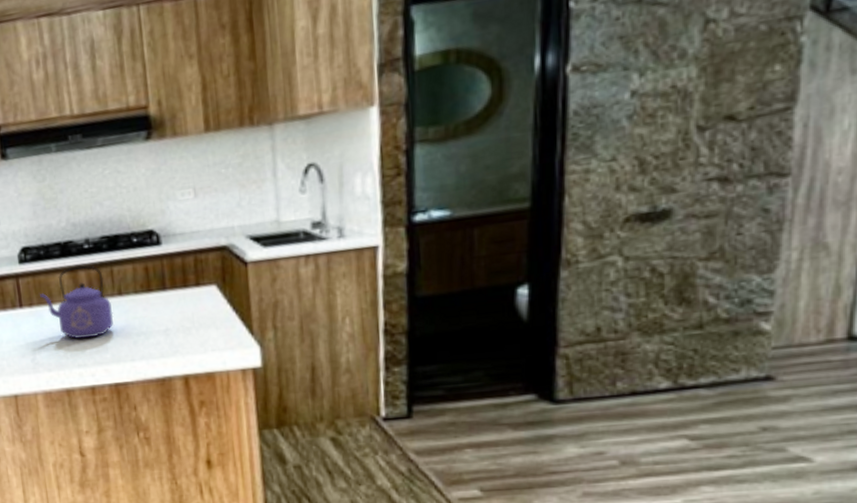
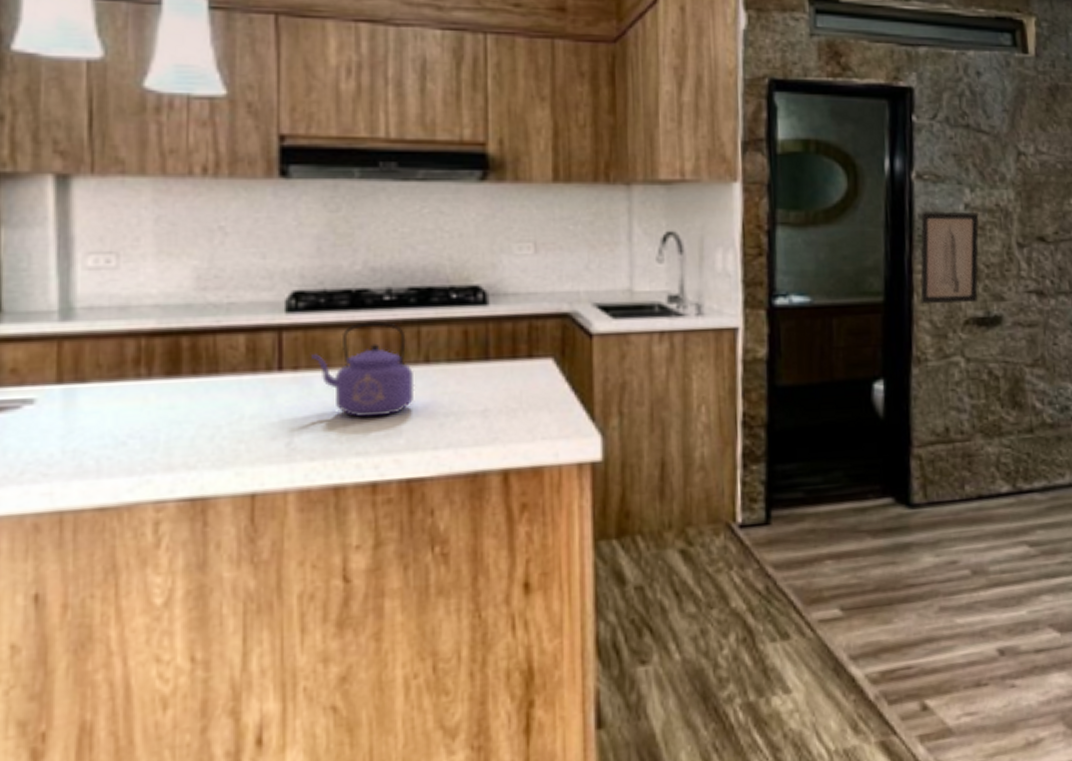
wall art: none [572,98,649,205] -> present [920,212,979,304]

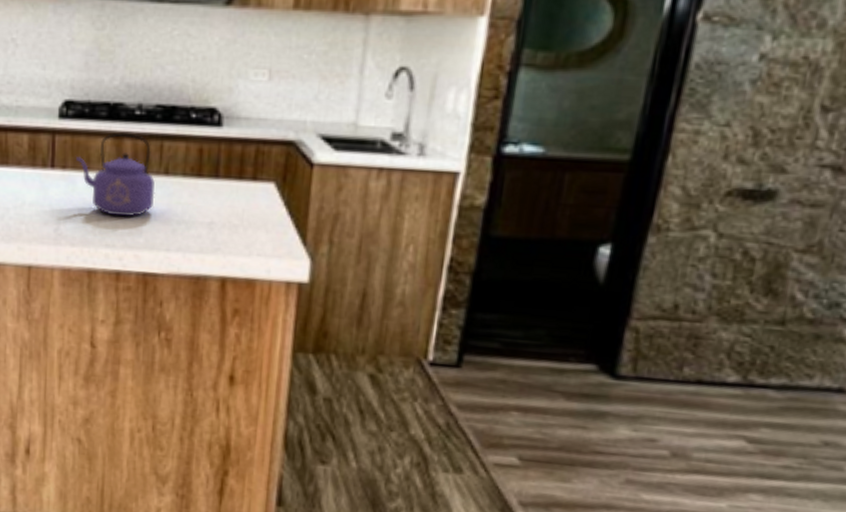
wall art: present [920,212,979,304] -> none [675,61,777,172]

